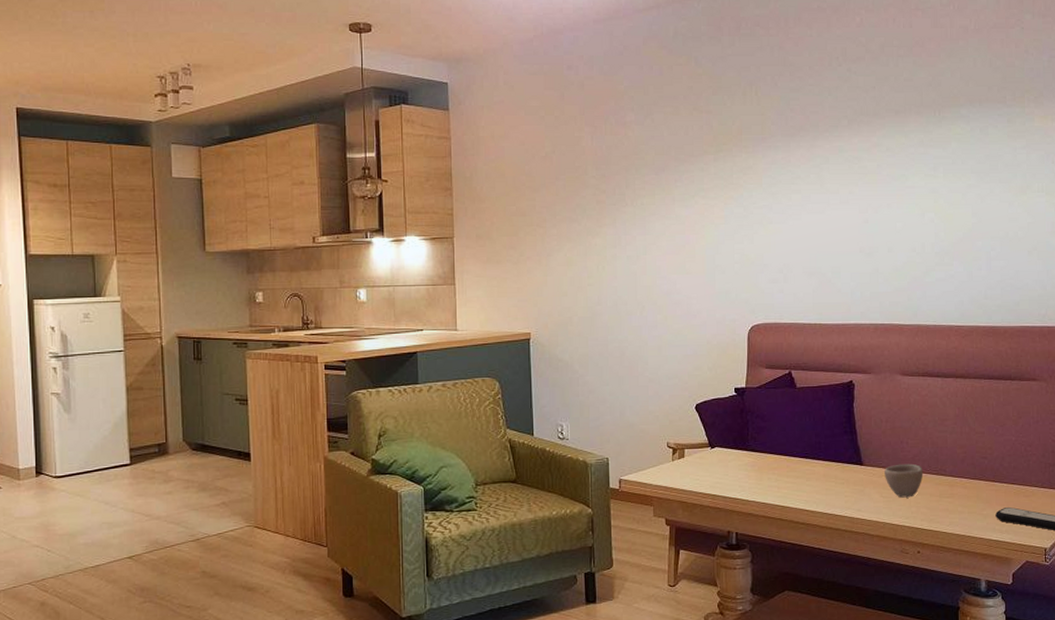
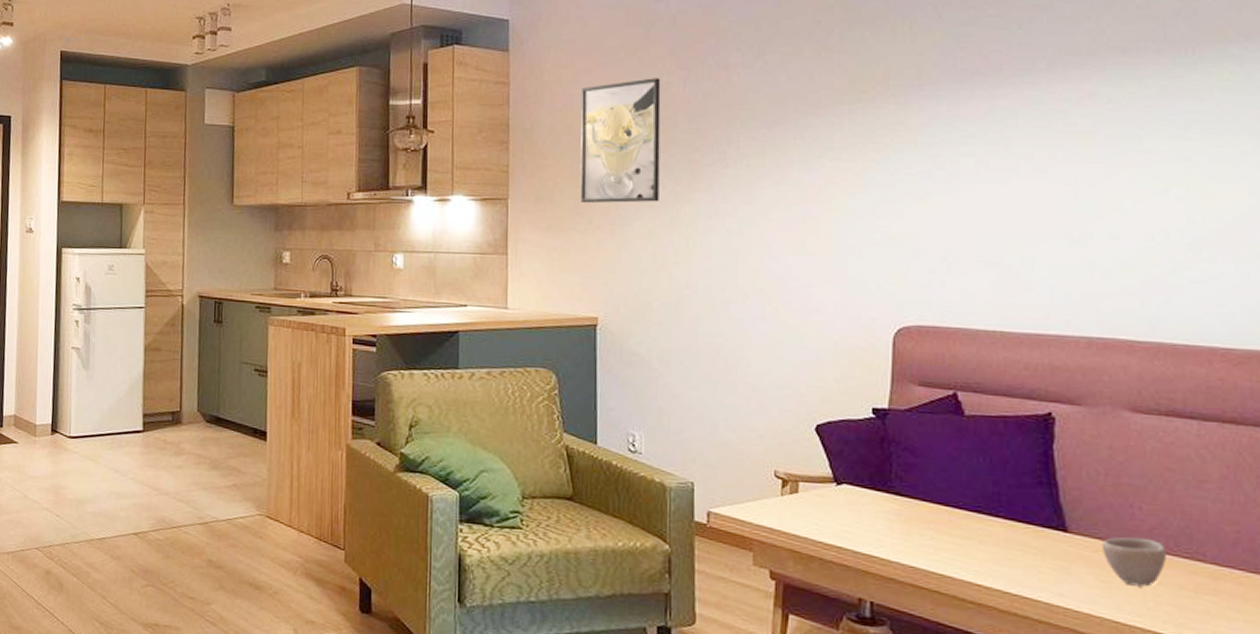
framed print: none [511,133,575,239] -> present [580,78,661,204]

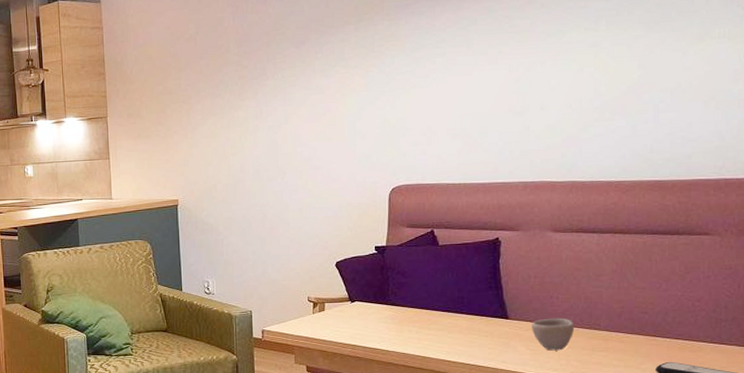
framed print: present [580,78,661,204] -> none [157,14,219,116]

